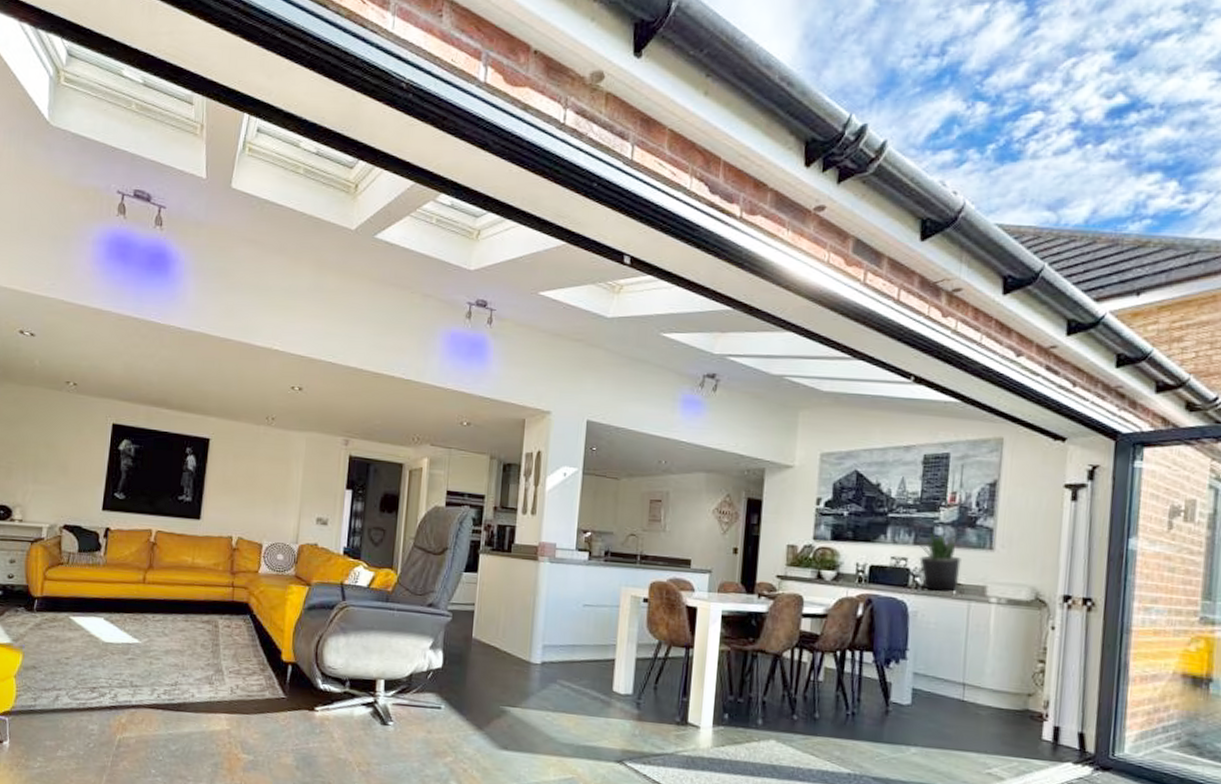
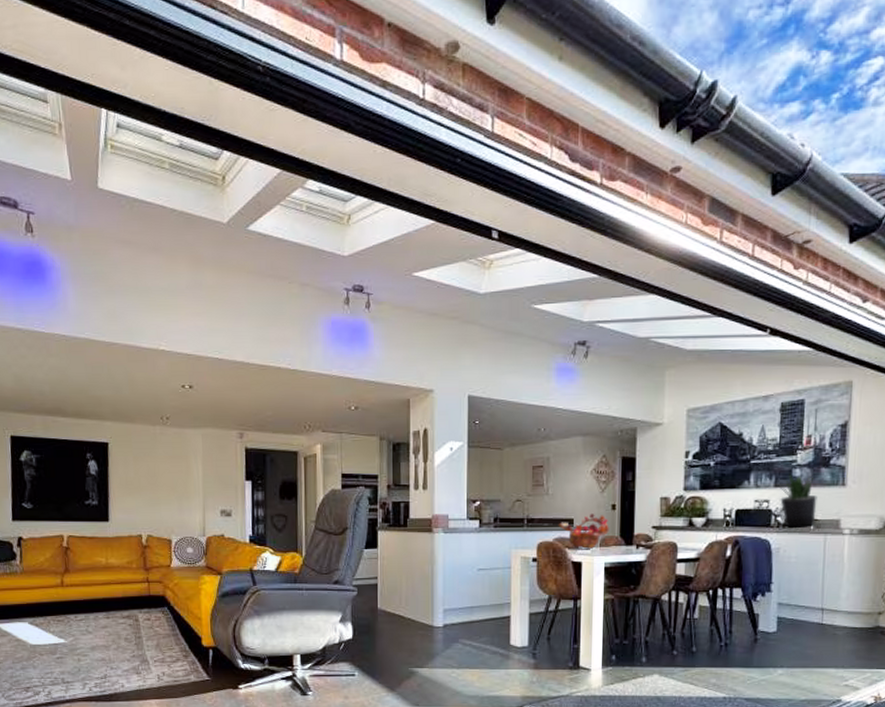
flower arrangement: none [673,556,729,595] -> present [558,514,609,550]

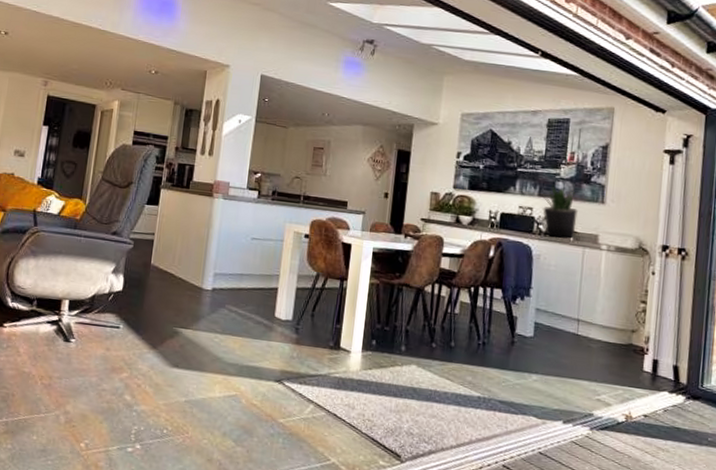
flower arrangement: present [558,514,609,550] -> none [332,199,381,233]

